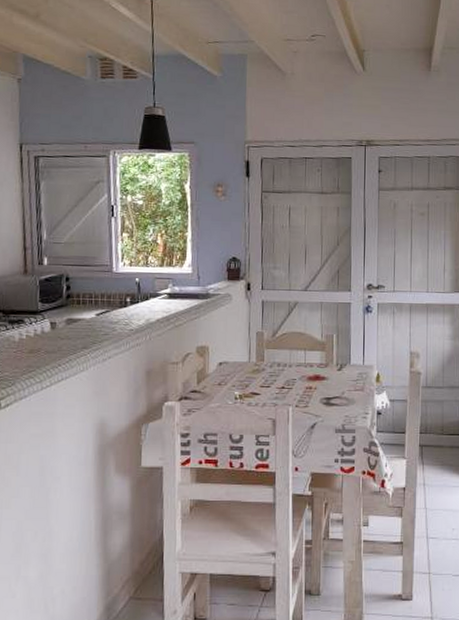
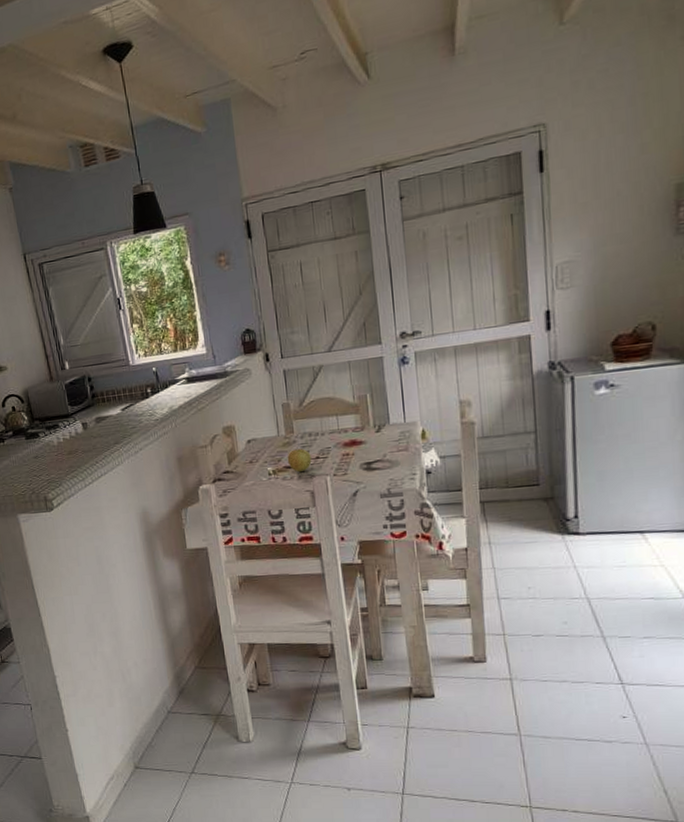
apple: none [254,377,277,400] -> present [287,448,312,473]

